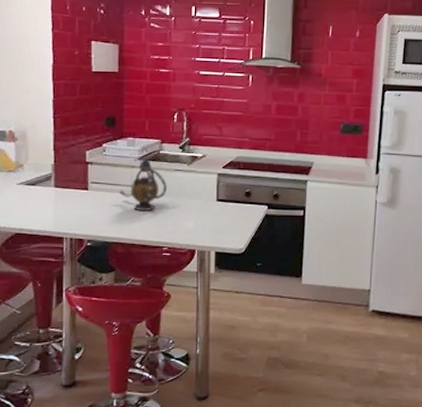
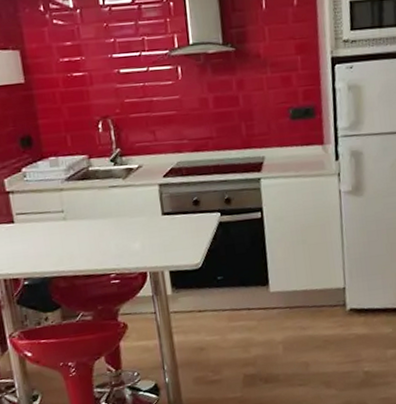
teapot: present [118,157,168,211] -> none [49,177,105,238]

